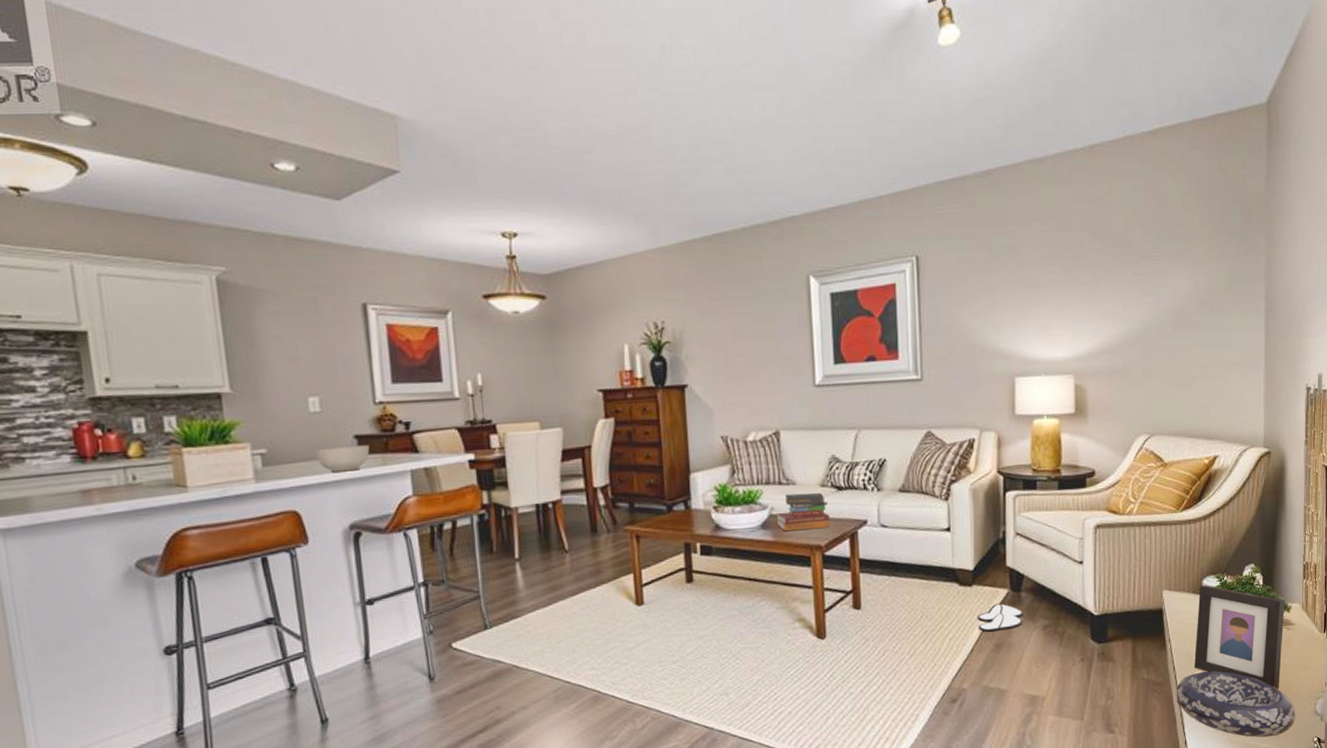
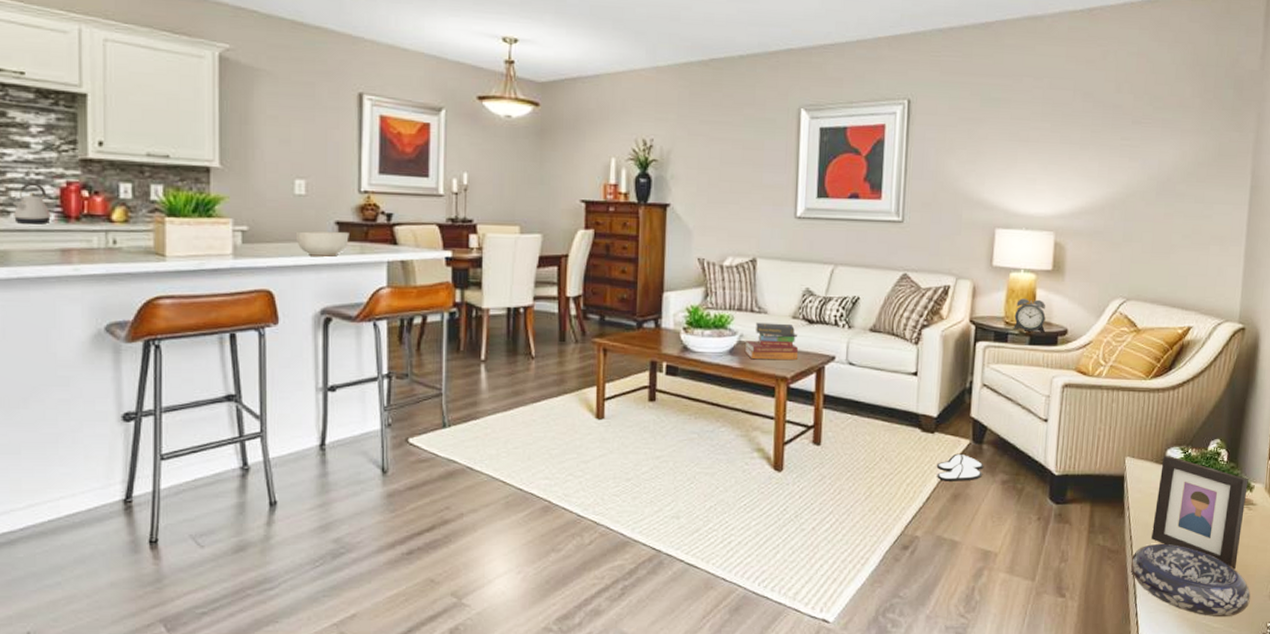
kettle: none [27,426,67,469] -> present [12,182,51,225]
alarm clock: none [1041,443,1074,477] -> present [1013,298,1046,333]

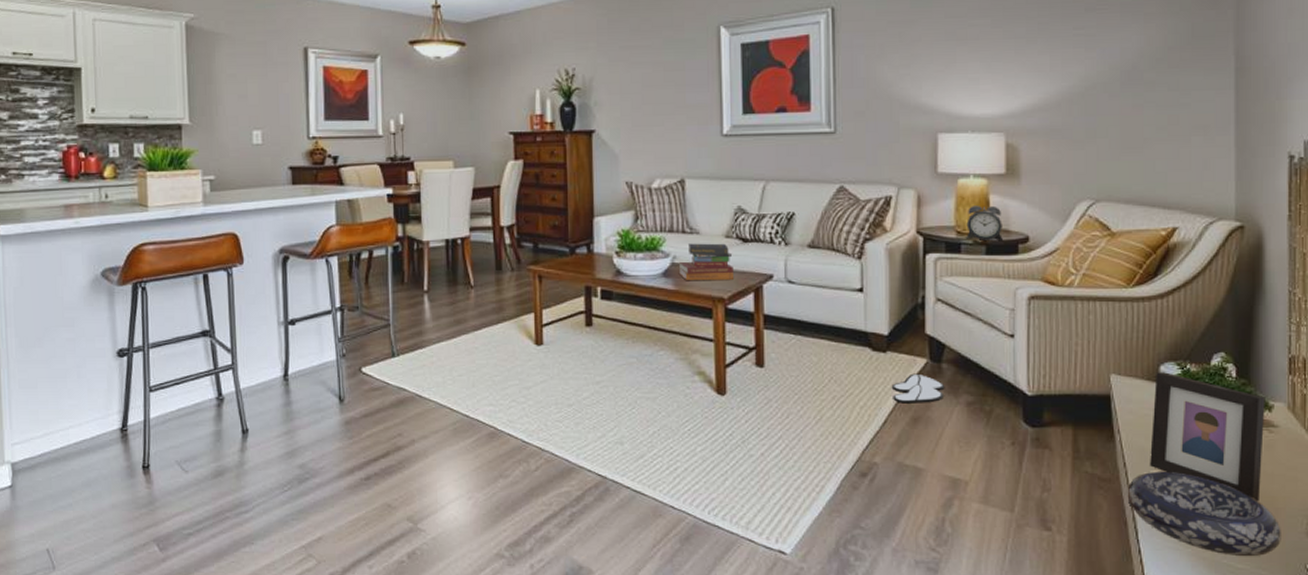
kettle: present [12,182,51,225] -> none [26,148,56,185]
bowl: present [295,231,349,257] -> none [255,175,301,200]

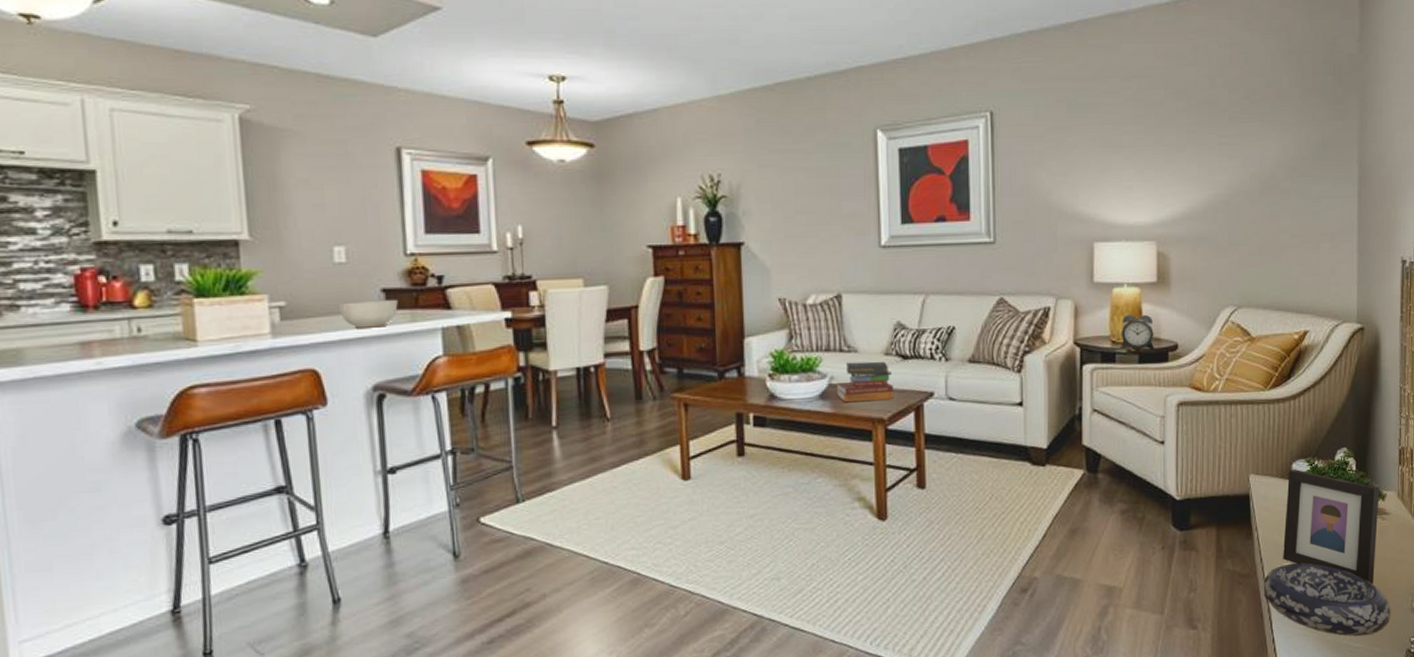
bowl: none [255,175,301,200] -> present [338,299,398,328]
slippers: present [891,373,945,403] -> none [1050,485,1101,516]

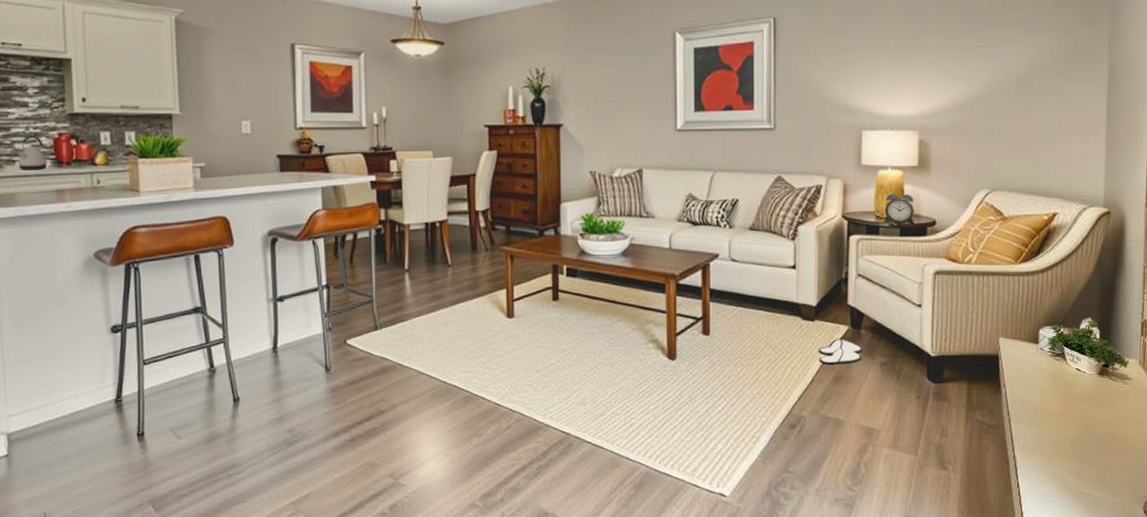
kettle: none [23,271,66,318] -> present [17,135,47,170]
bowl: present [338,299,398,328] -> none [244,163,289,186]
books: present [836,361,893,403] -> none [636,226,684,260]
slippers: none [1050,485,1101,516] -> present [818,339,863,365]
decorative bowl: present [1263,563,1391,636] -> none [1009,417,1131,487]
picture frame: present [1283,469,1380,584] -> none [1029,335,1122,441]

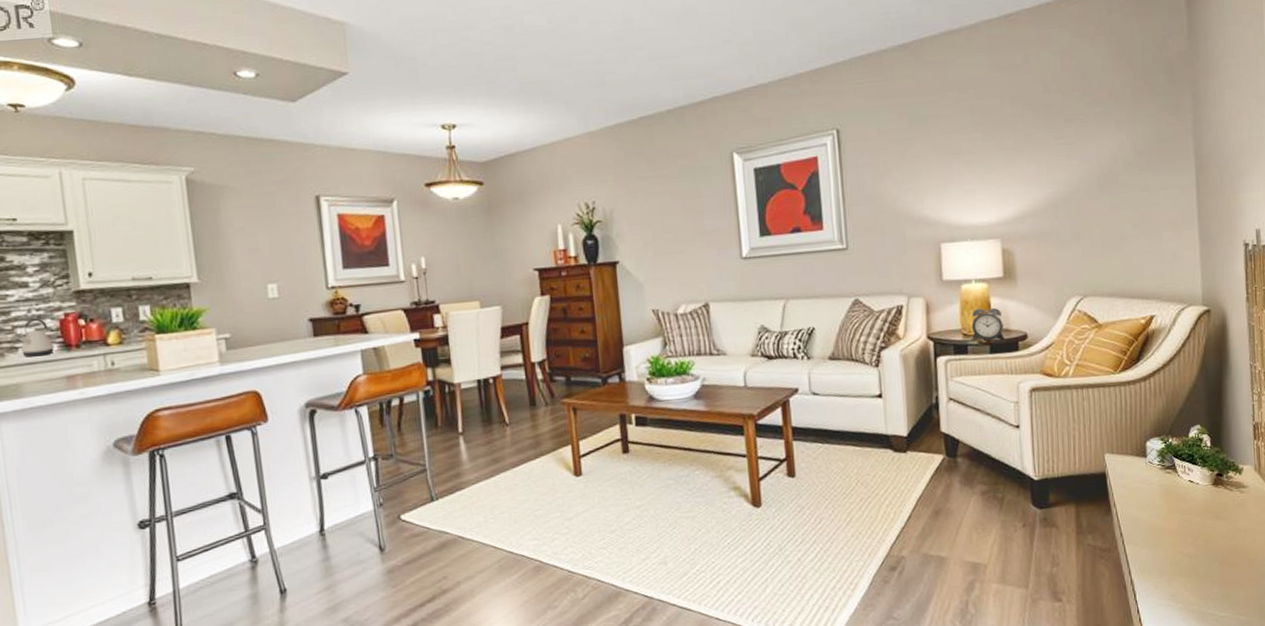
slippers: present [818,339,863,365] -> none [913,469,961,499]

